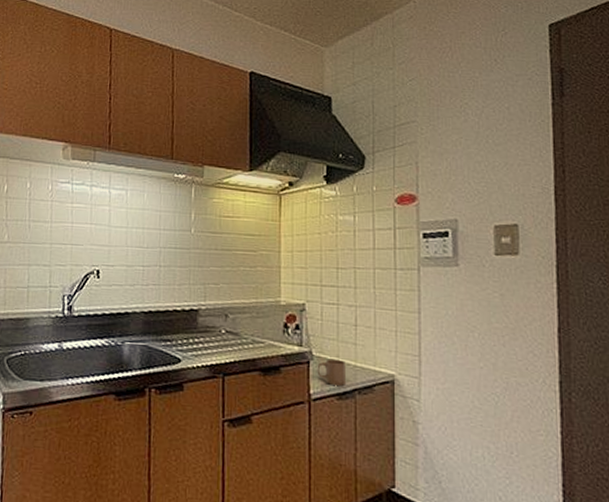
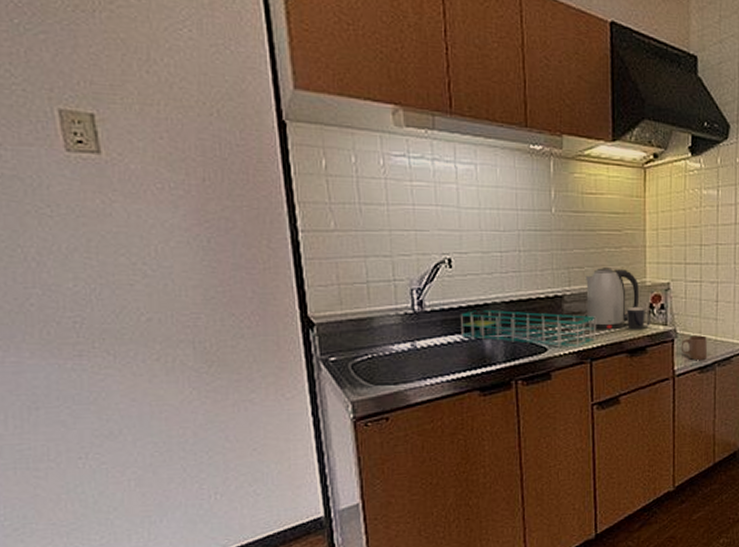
dish rack: none [102,318,229,363] -> present [461,310,595,349]
kettle: none [220,284,274,347] -> present [585,266,640,330]
mug: none [260,325,285,352] -> present [626,306,651,333]

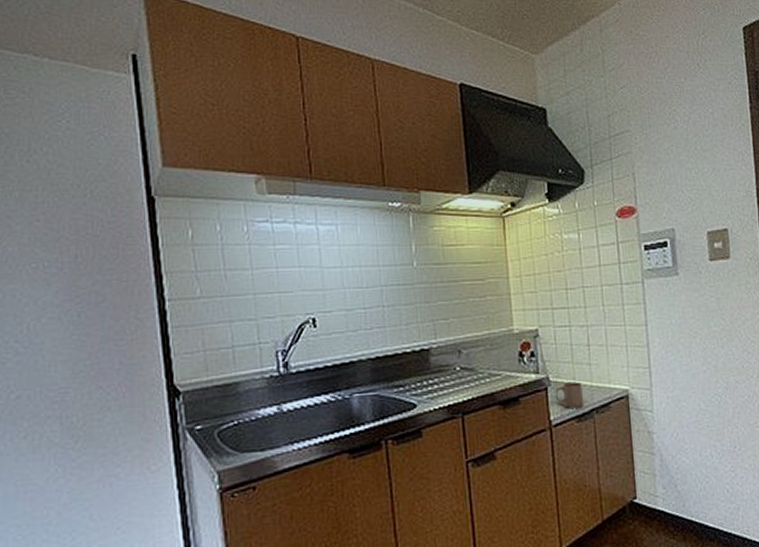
dish rack: present [461,310,595,349] -> none [327,367,466,403]
kettle: present [585,266,640,330] -> none [450,316,509,383]
mug: present [626,306,651,333] -> none [495,355,521,383]

